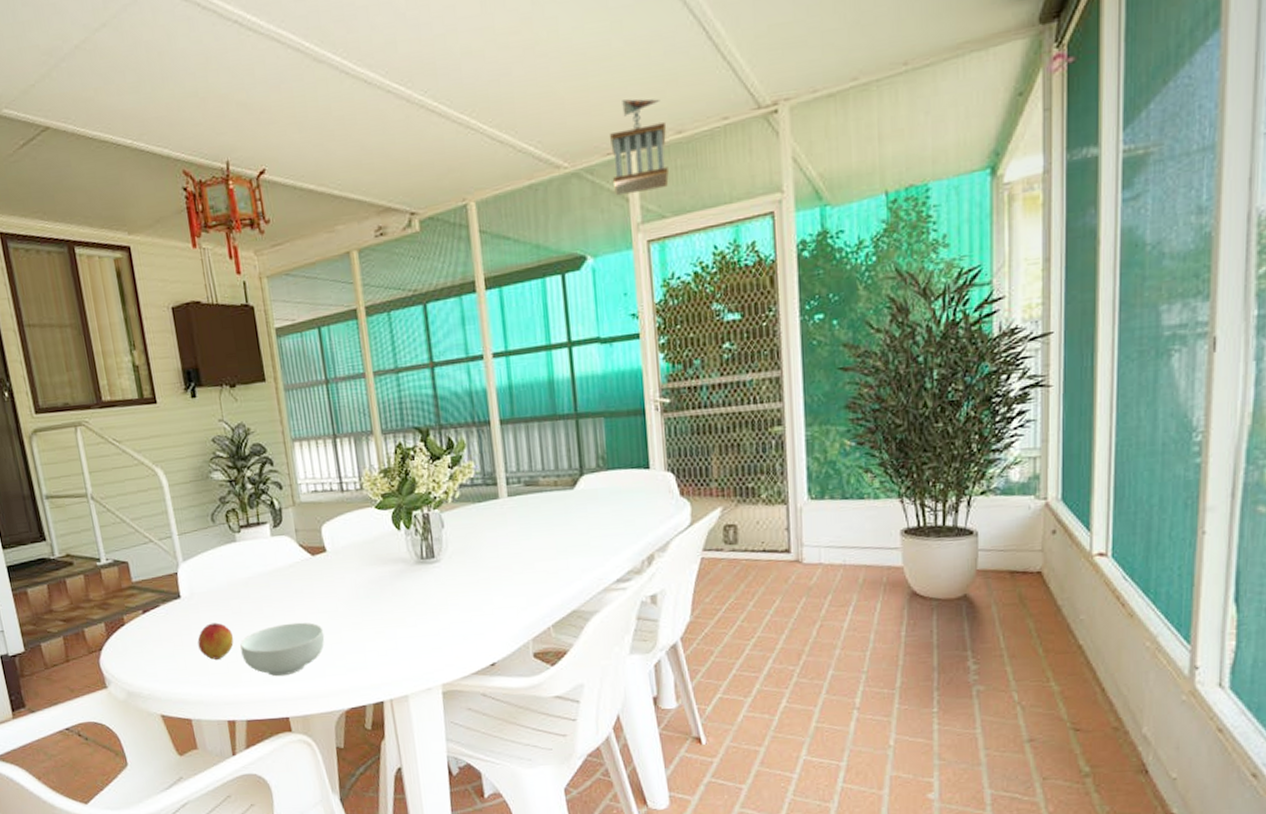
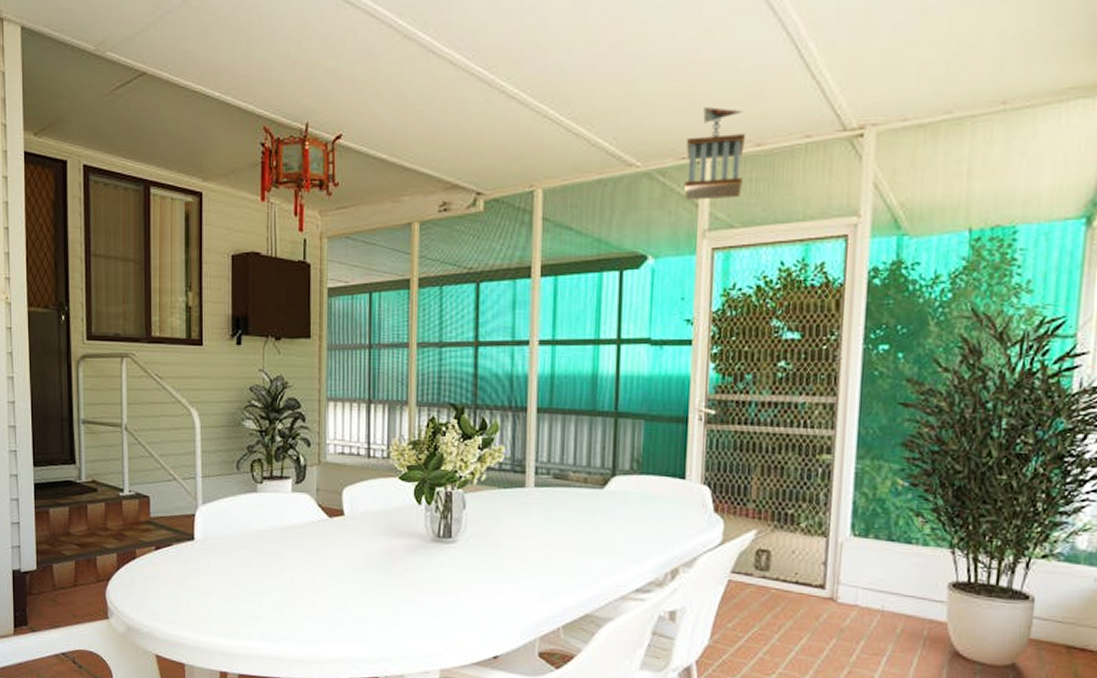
peach: present [197,622,234,660] -> none [203,570,239,608]
cereal bowl: present [240,622,325,677] -> none [244,582,329,635]

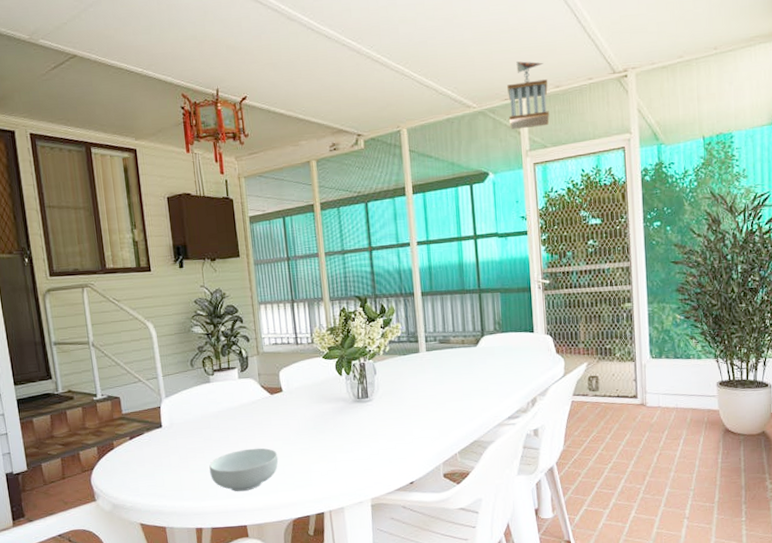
cereal bowl: none [244,582,329,635] -> present [209,448,279,492]

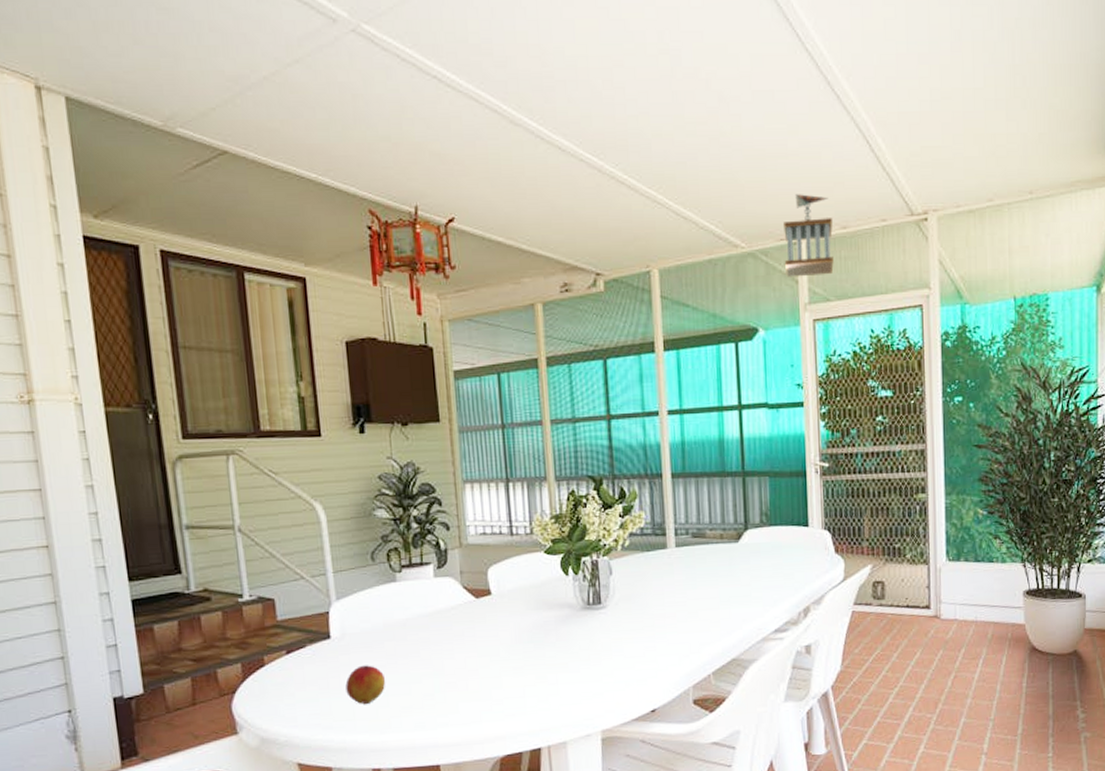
peach: none [174,447,205,478] -> present [345,665,386,704]
cereal bowl: present [209,448,279,492] -> none [392,666,484,722]

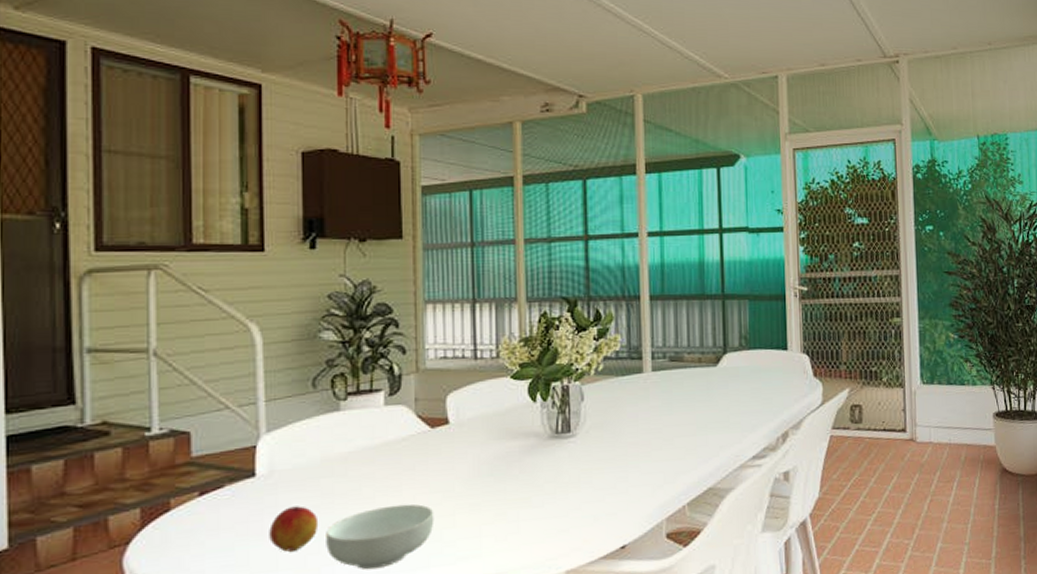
cereal bowl: none [392,666,484,722] -> present [326,504,434,570]
wind chime: present [784,194,834,277] -> none [765,32,813,108]

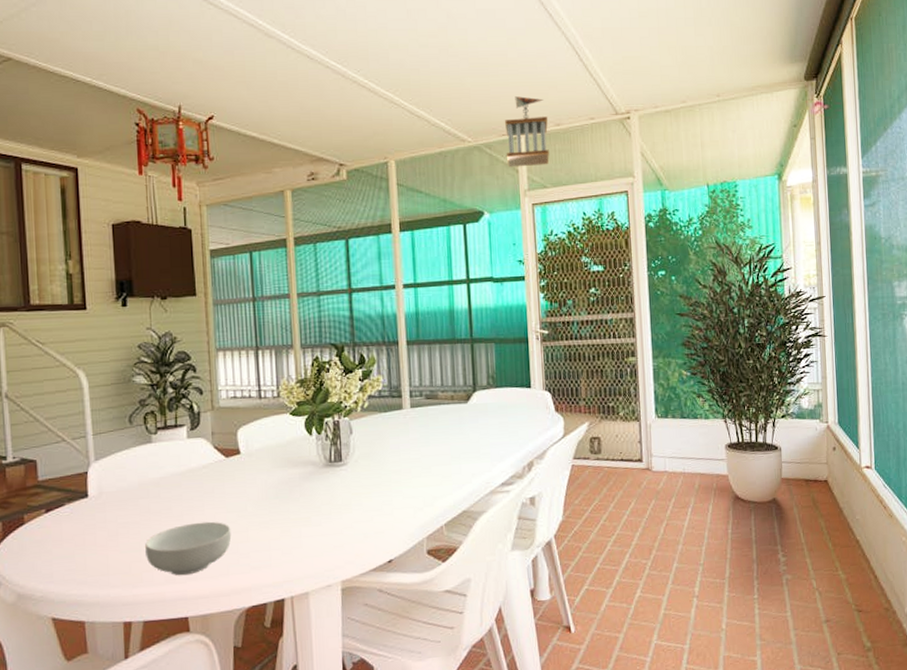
peach: present [269,506,319,552] -> none [101,522,139,560]
wind chime: none [765,32,813,108] -> present [505,96,550,167]

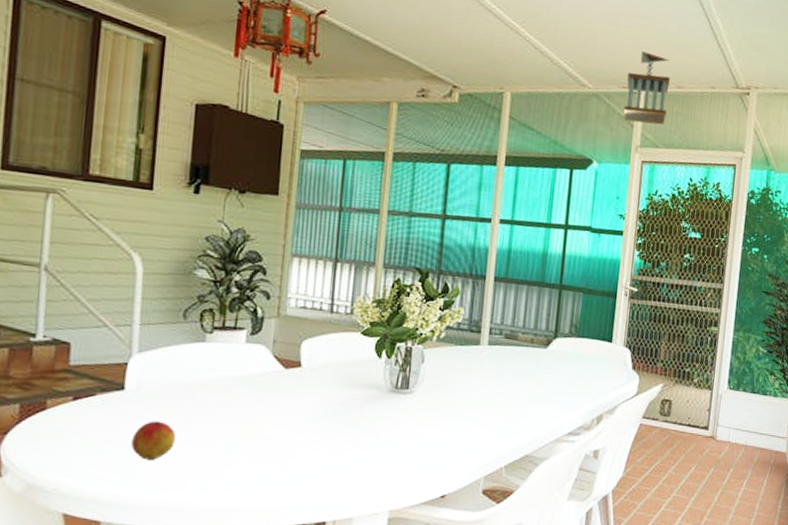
peach: none [101,522,139,560] -> present [131,421,176,460]
cereal bowl: present [145,521,232,576] -> none [180,432,279,486]

